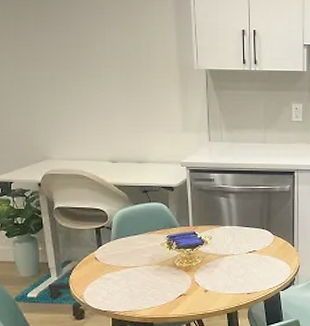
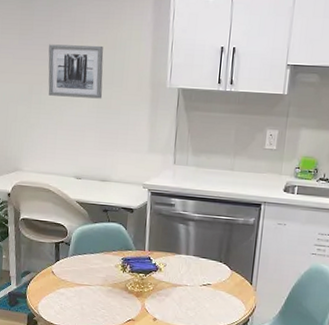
wall art: none [69,30,131,83] -> present [48,44,104,99]

